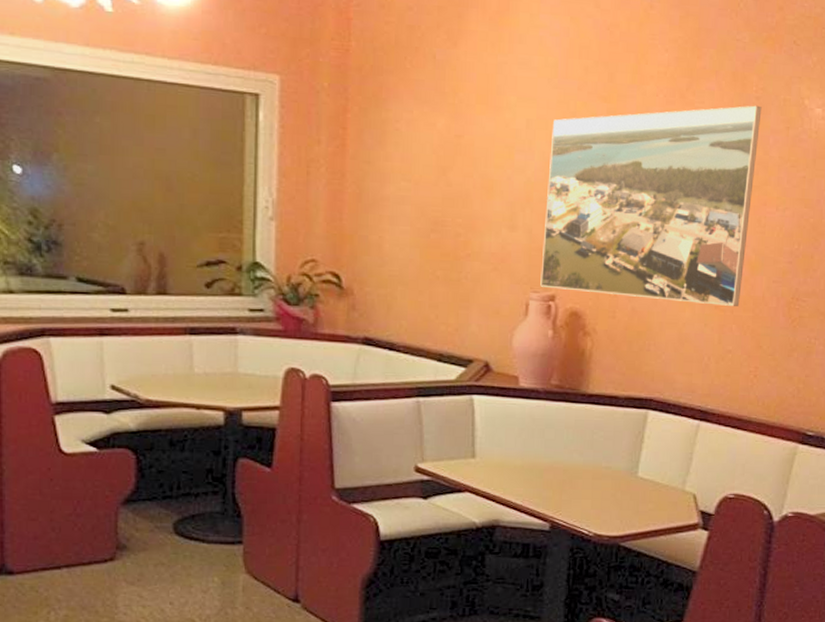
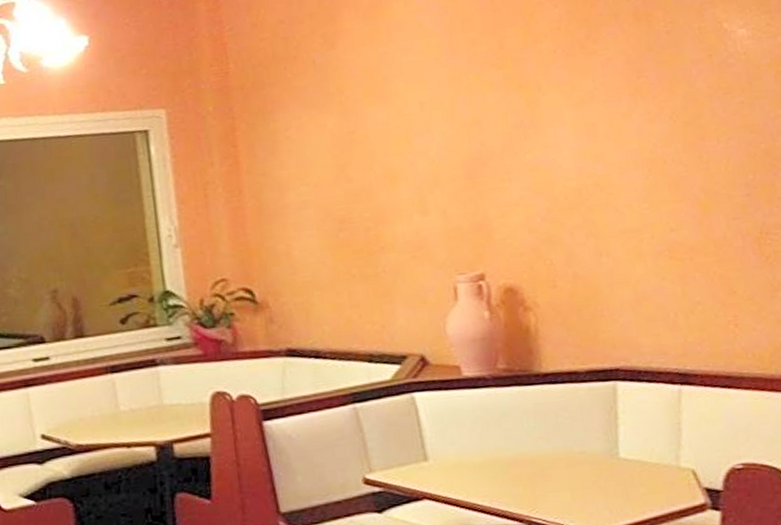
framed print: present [540,105,762,306] -> none [447,39,699,268]

